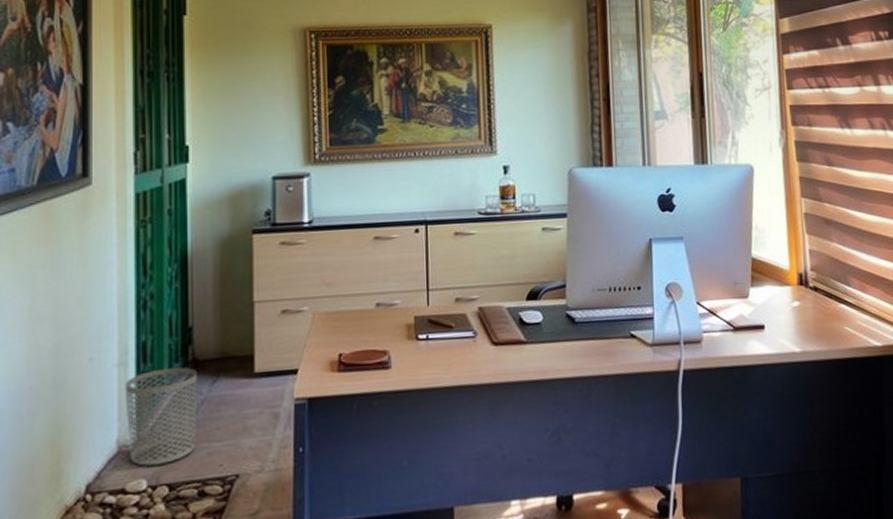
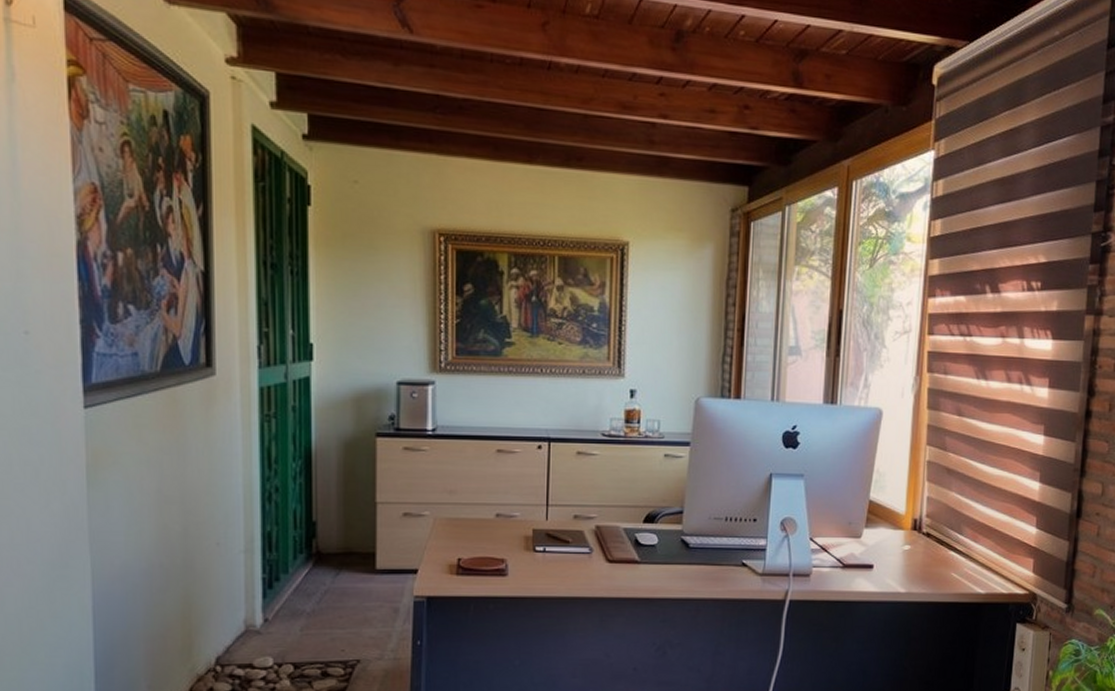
waste bin: present [125,367,197,466] -> none [251,558,321,645]

